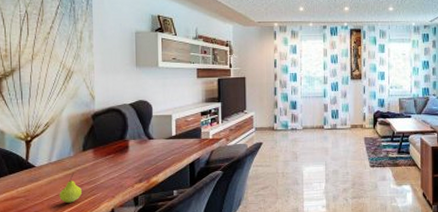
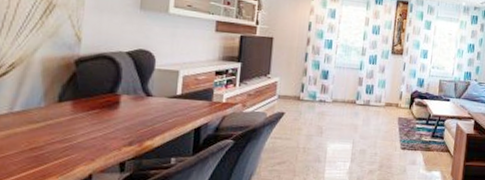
fruit: present [59,172,82,203] -> none [19,127,51,163]

